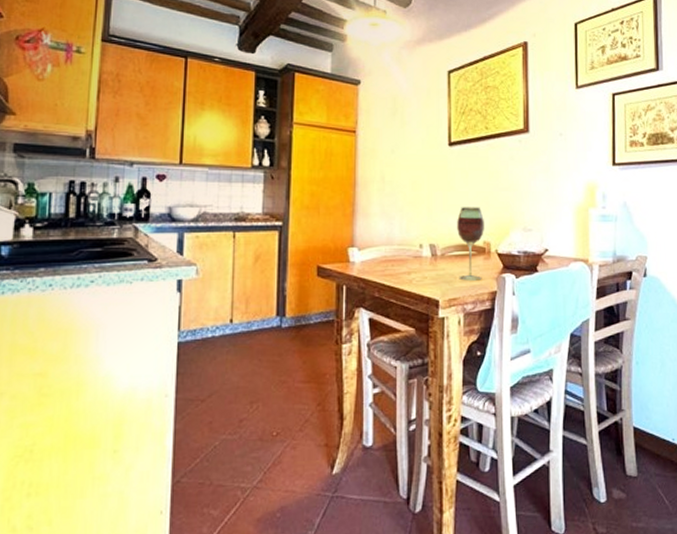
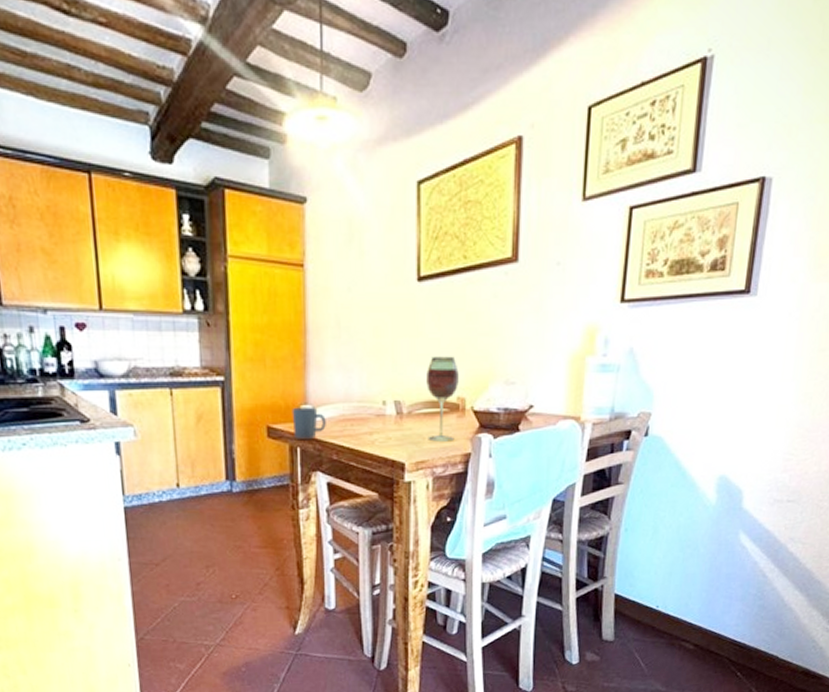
mug: none [340,249,370,279] -> present [291,407,326,440]

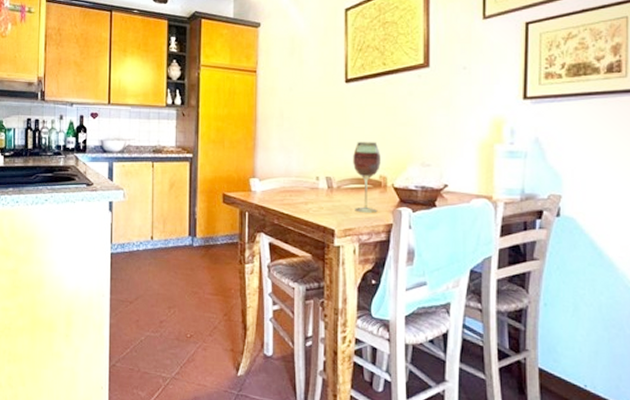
mug: present [291,407,326,440] -> none [243,179,270,207]

